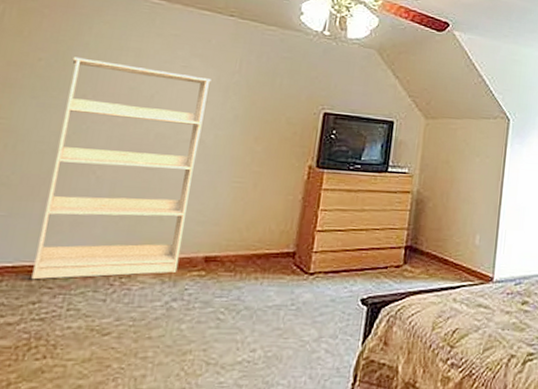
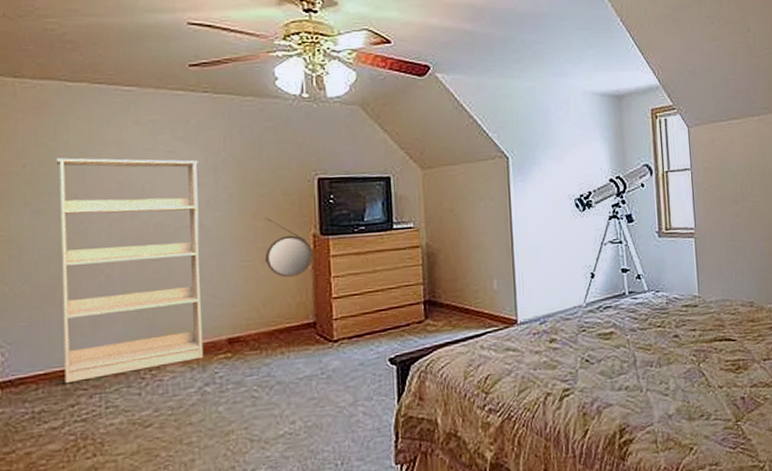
home mirror: none [256,143,306,205] -> present [264,217,314,278]

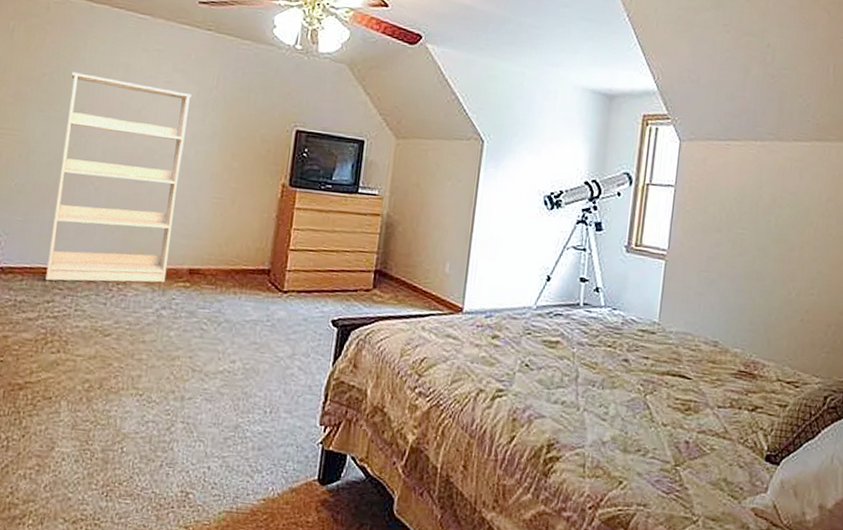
home mirror: present [264,217,314,278] -> none [234,159,280,222]

